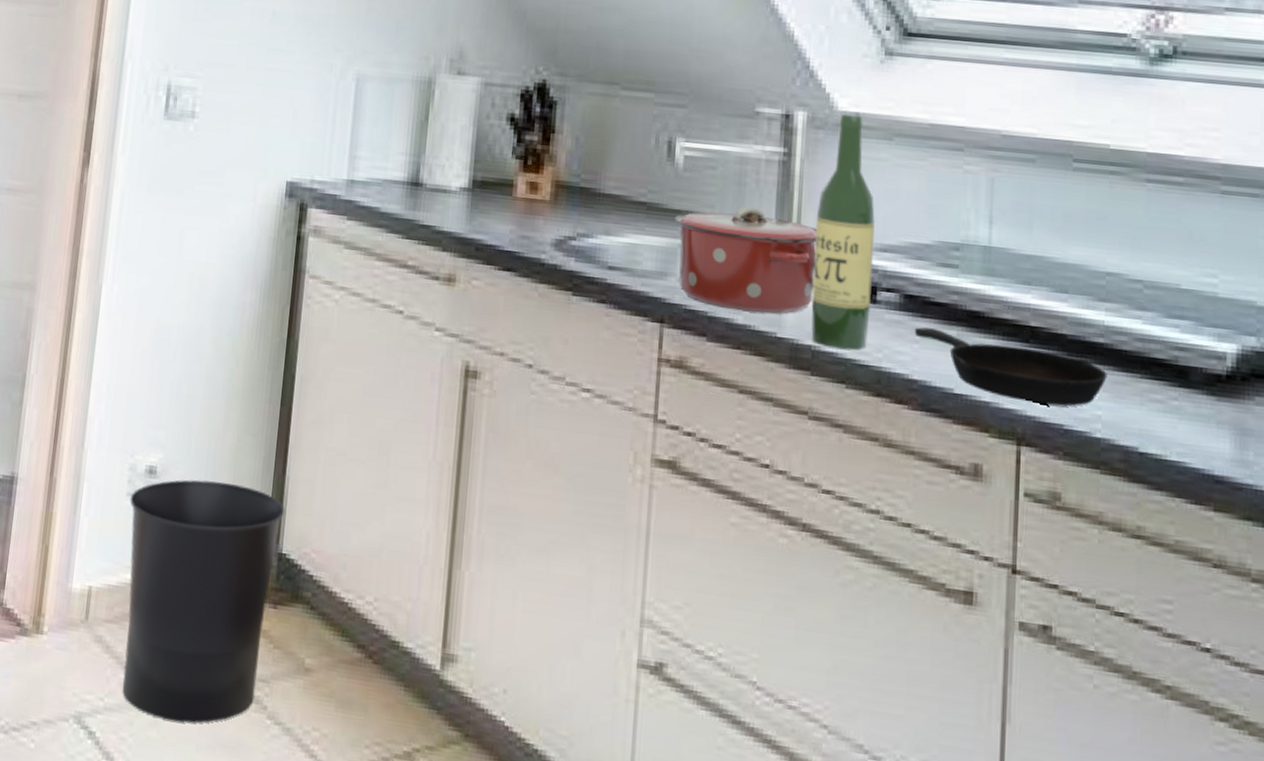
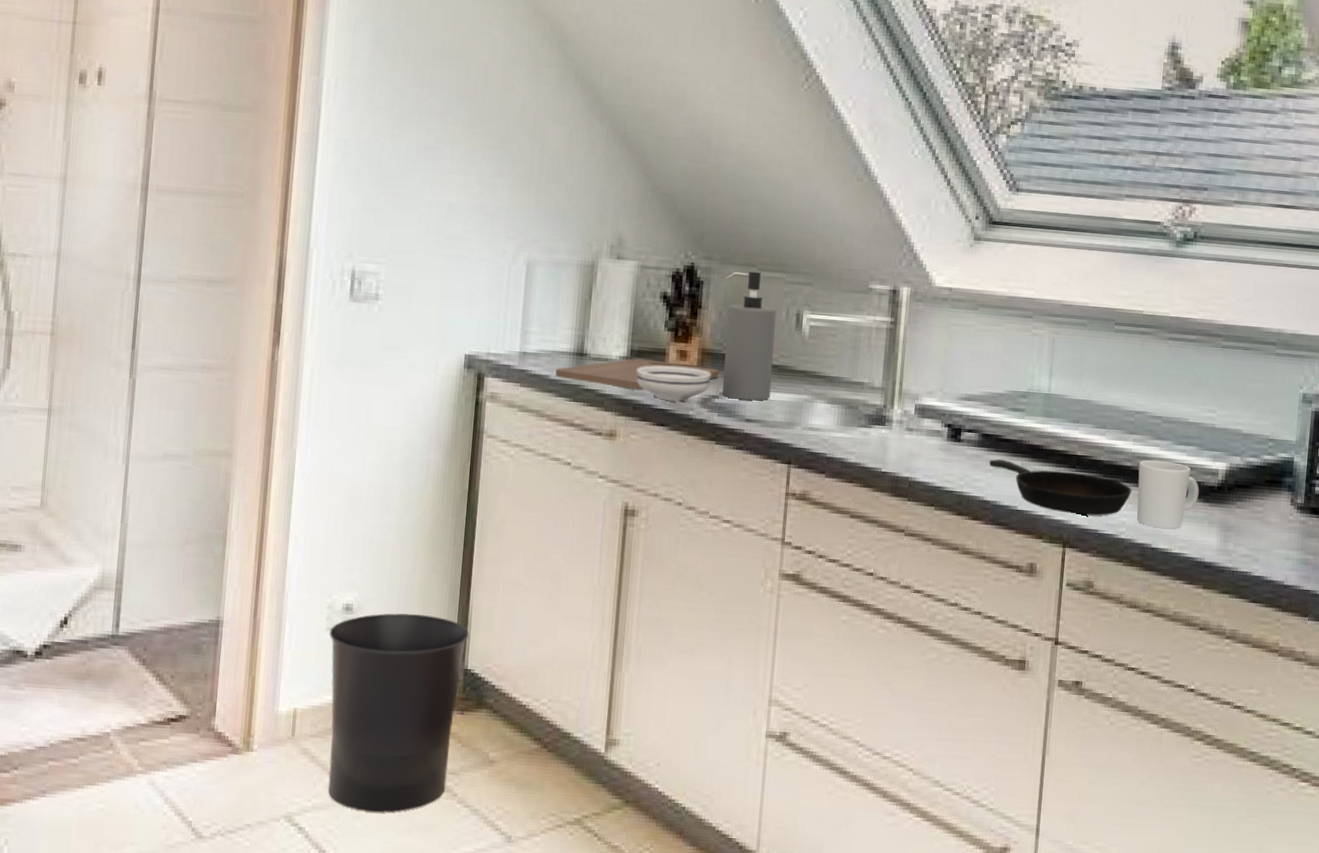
cutting board: none [387,190,576,228] -> present [555,358,719,390]
bowl: none [479,199,567,243] -> present [636,365,711,402]
soap dispenser: none [579,90,644,245] -> present [722,271,777,401]
casserole: present [674,206,817,315] -> none [800,366,916,454]
wine bottle: present [811,113,875,351] -> none [908,288,962,480]
mug: none [1115,335,1201,429] -> present [1137,459,1199,530]

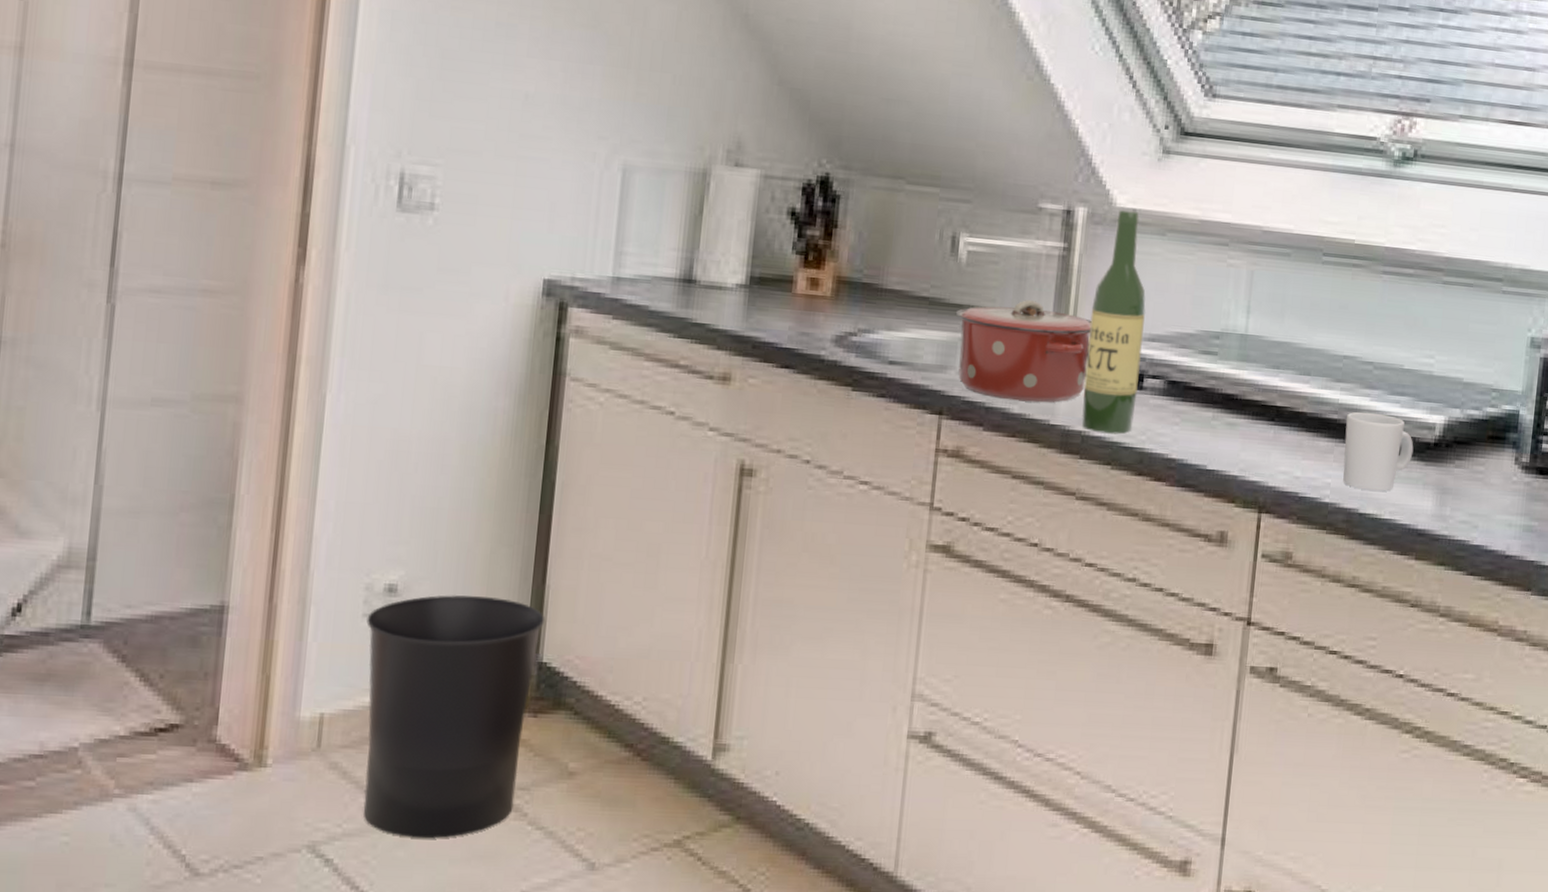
cutting board: present [555,358,719,390] -> none [657,286,858,325]
bowl: present [636,365,711,402] -> none [757,295,848,340]
soap dispenser: present [722,271,777,401] -> none [860,184,928,339]
casserole: none [800,366,916,454] -> present [955,300,1092,403]
wine bottle: none [908,288,962,480] -> present [1081,209,1146,435]
frying pan: present [989,459,1132,516] -> none [1176,410,1338,476]

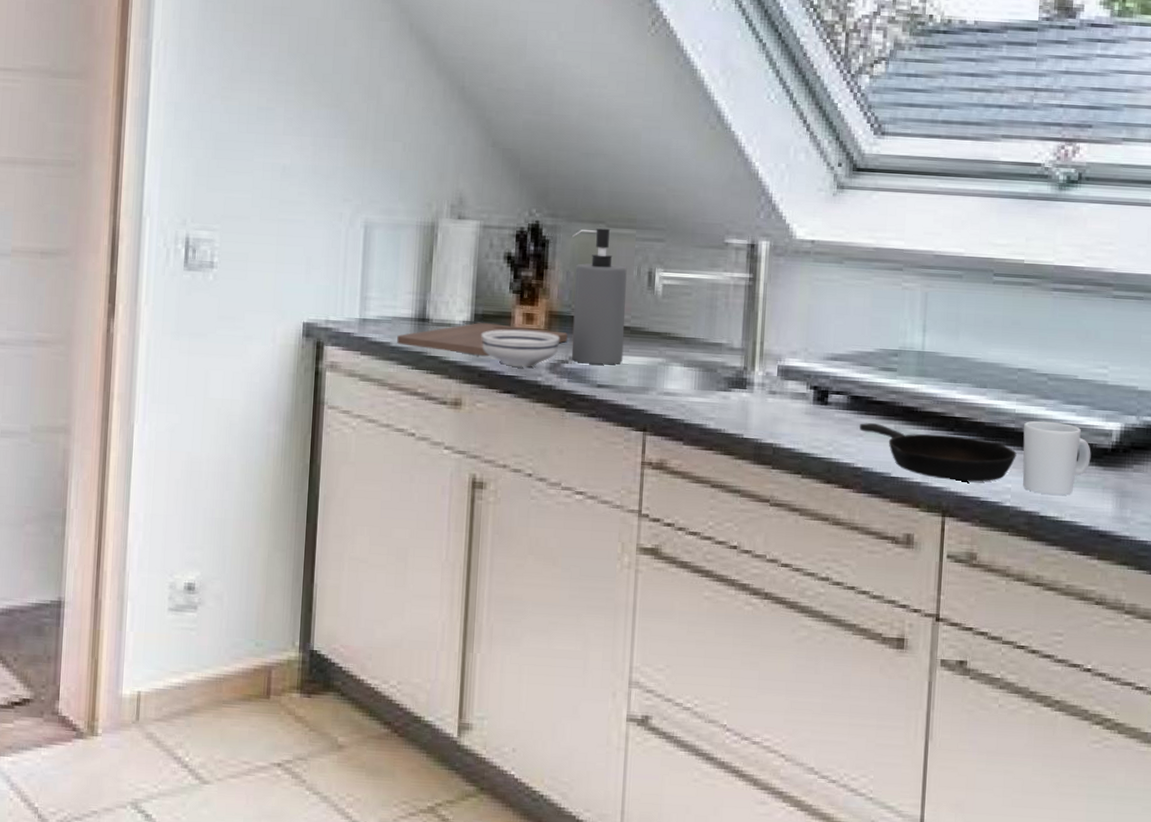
waste bin: present [363,595,545,838] -> none [171,592,314,799]
cutting board: none [657,286,858,325] -> present [397,323,568,356]
bowl: none [757,295,848,340] -> present [481,329,560,368]
soap dispenser: none [860,184,928,339] -> present [571,228,627,365]
casserole: present [955,300,1092,403] -> none [654,326,778,419]
wine bottle: present [1081,209,1146,435] -> none [772,241,827,446]
frying pan: none [1176,410,1338,476] -> present [860,423,1017,482]

